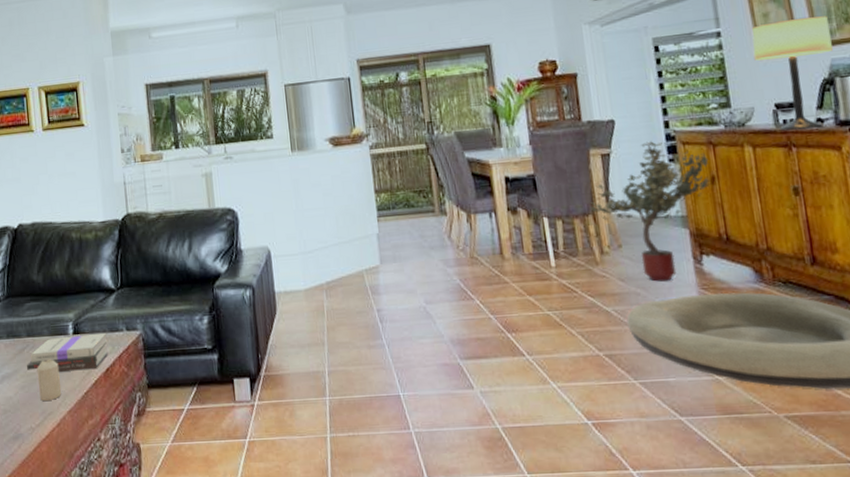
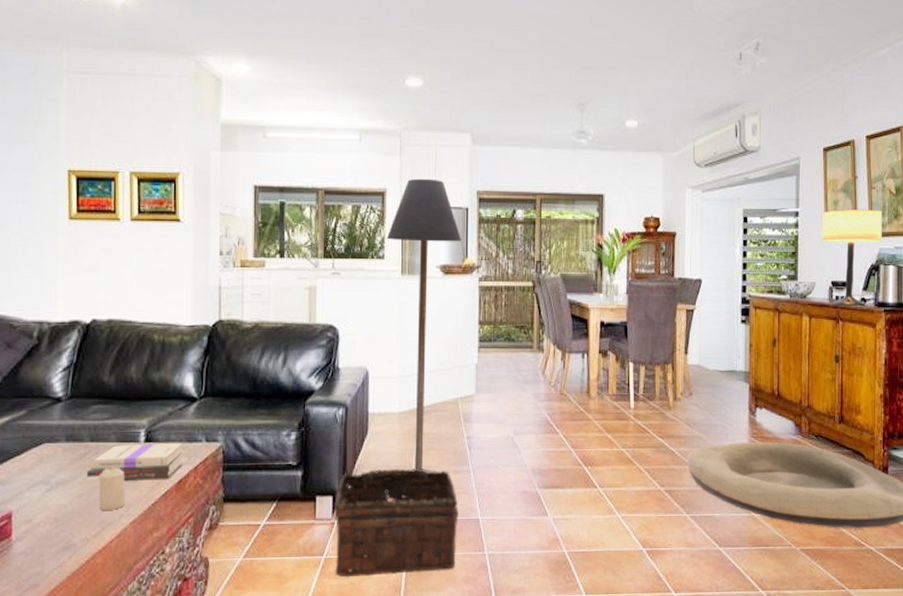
basket: none [252,345,381,460] -> present [334,468,459,578]
floor lamp: none [272,54,351,369] -> present [386,178,462,491]
potted tree: present [590,141,710,282] -> none [670,302,773,428]

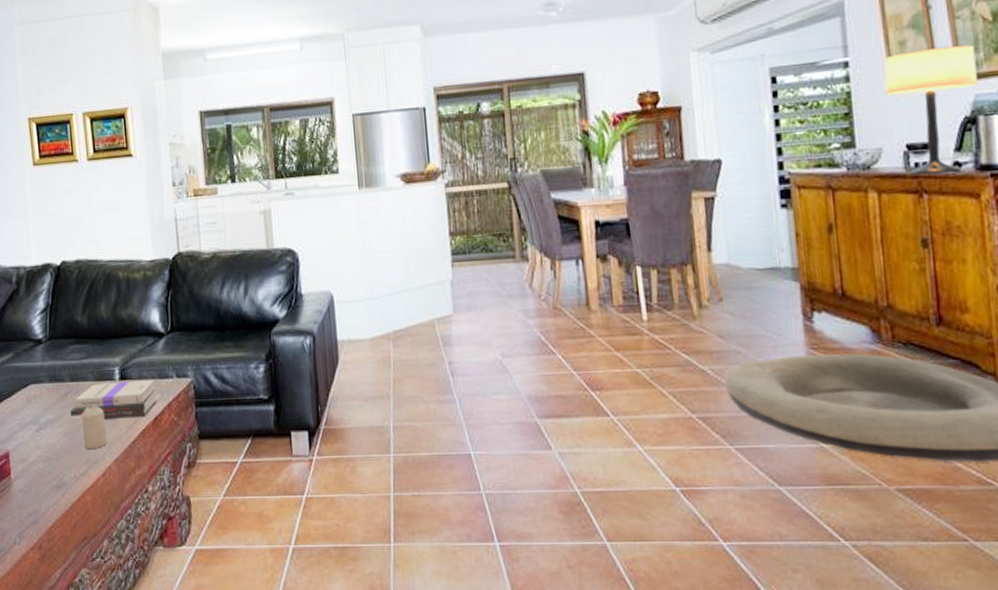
basket: present [334,468,459,578] -> none [310,399,449,519]
floor lamp: present [386,178,462,491] -> none [338,80,422,424]

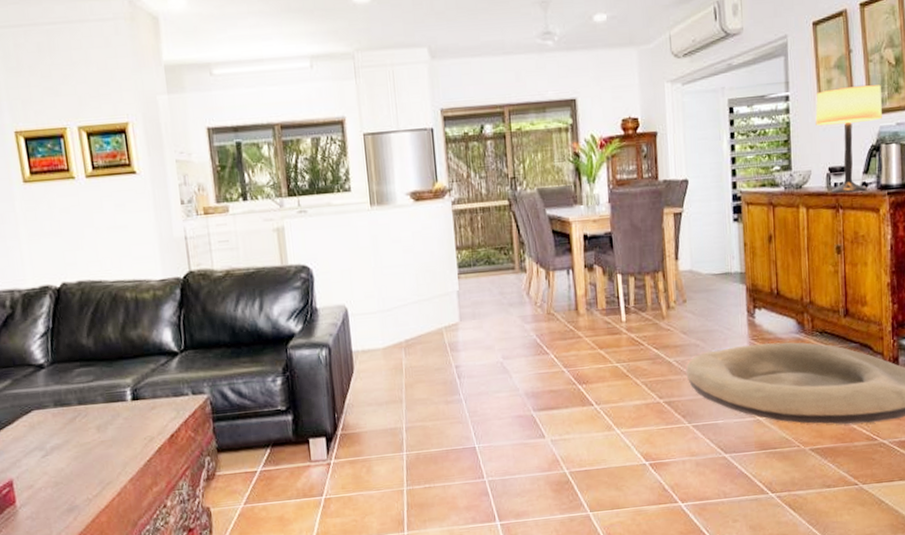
books: present [69,380,157,419] -> none [78,398,173,440]
candle: present [81,405,108,450] -> none [91,427,122,471]

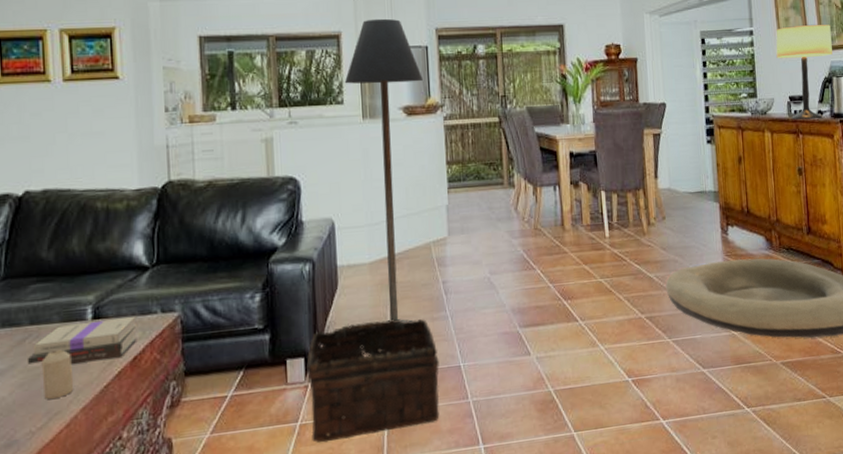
books: none [78,398,173,440] -> present [27,317,137,364]
candle: none [91,427,122,471] -> present [41,349,74,400]
basket: none [328,402,456,515] -> present [306,319,440,443]
floor lamp: none [350,101,431,426] -> present [344,18,424,344]

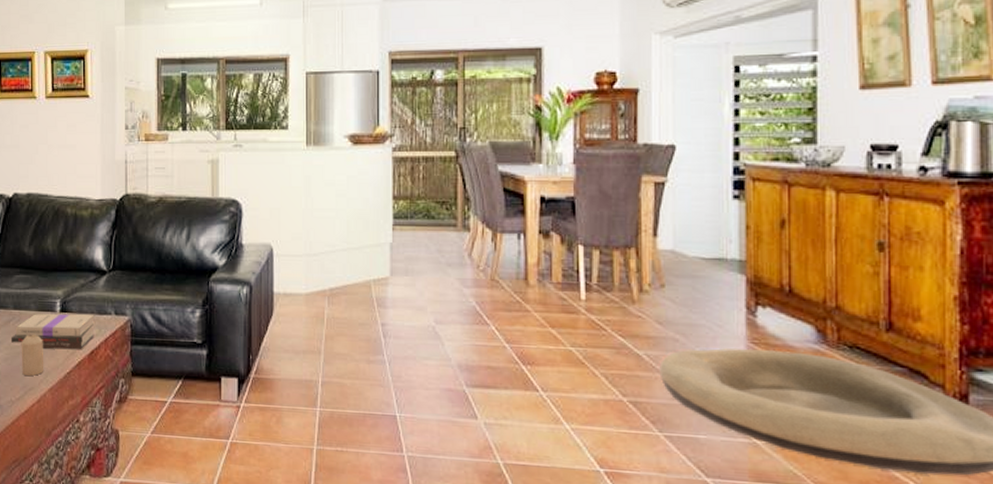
basket: present [306,319,440,443] -> none [240,351,373,469]
floor lamp: present [344,18,424,344] -> none [290,41,373,378]
table lamp: present [776,24,833,120] -> none [853,47,953,178]

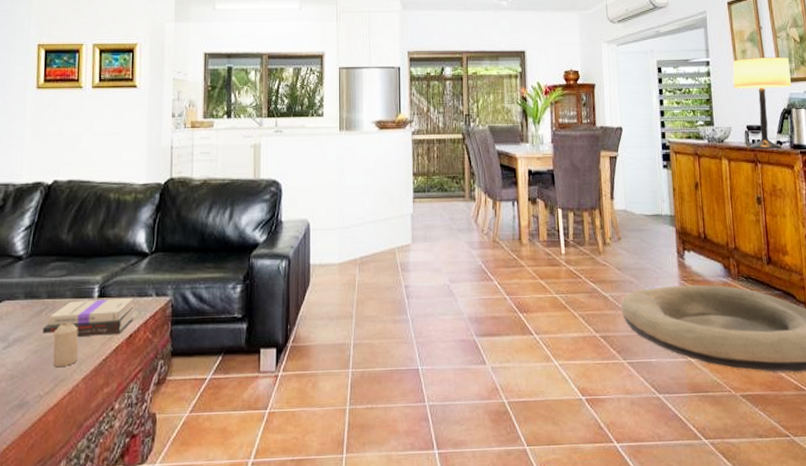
table lamp: none [853,47,953,178] -> present [732,56,791,150]

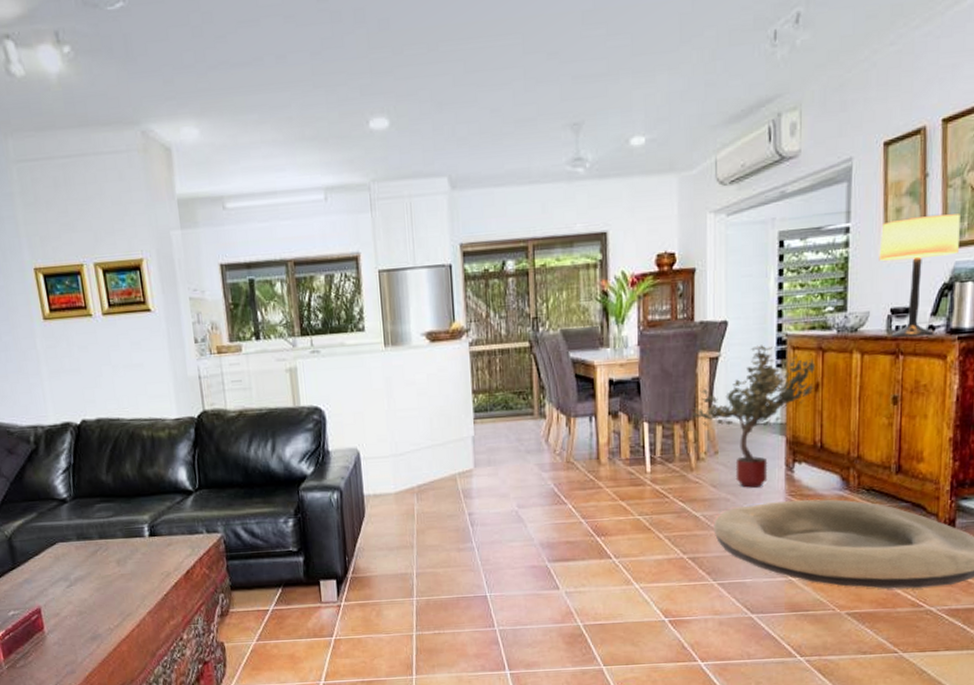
books: present [42,298,135,337] -> none [100,536,188,574]
candle: present [53,322,79,368] -> none [112,561,140,603]
potted tree: none [597,148,695,272] -> present [691,345,816,488]

